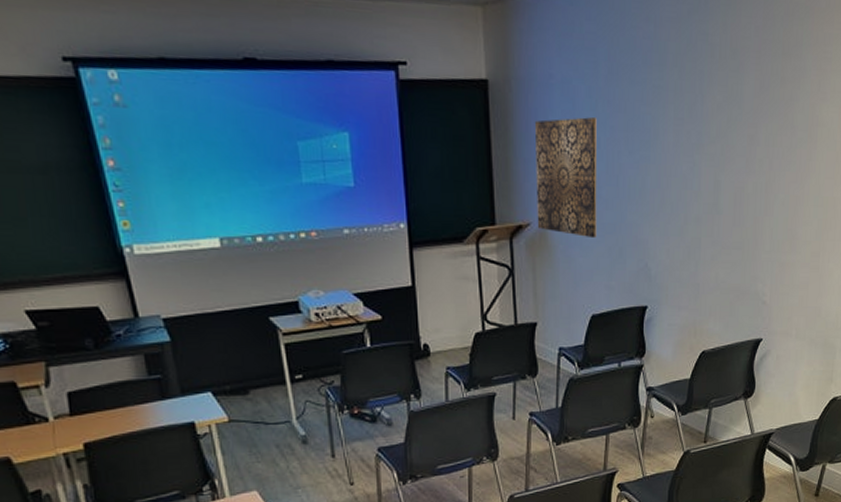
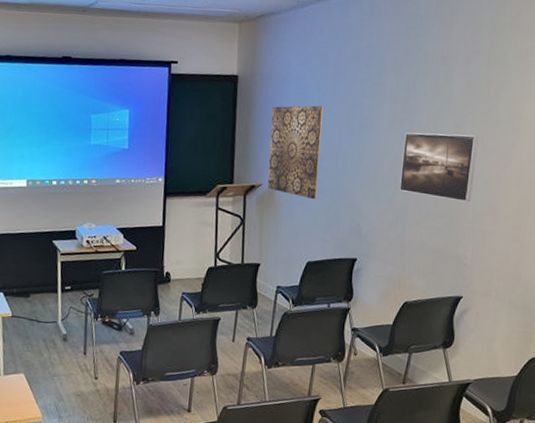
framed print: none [690,147,773,229] -> present [399,132,478,202]

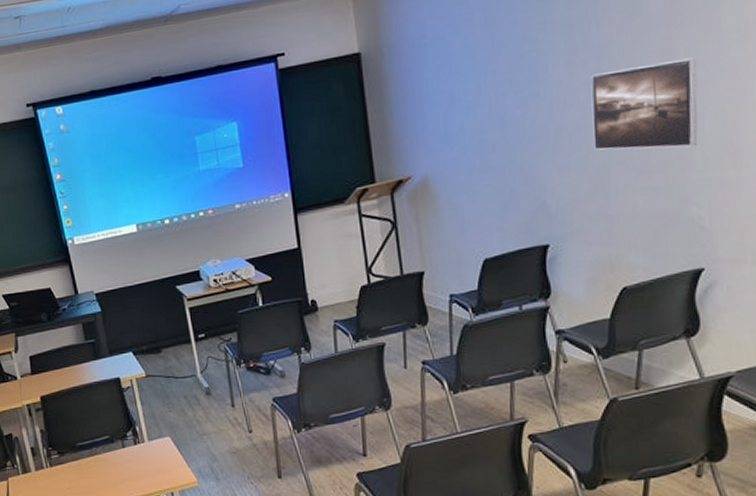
wall art: present [267,105,323,200] -> none [409,66,484,183]

